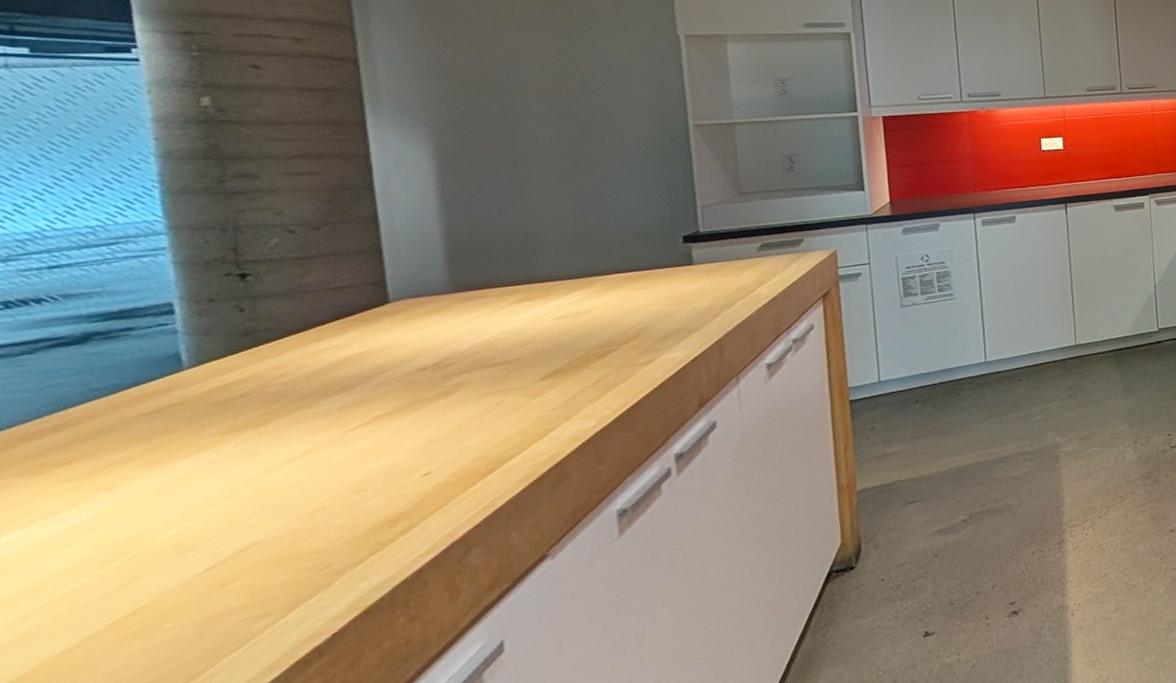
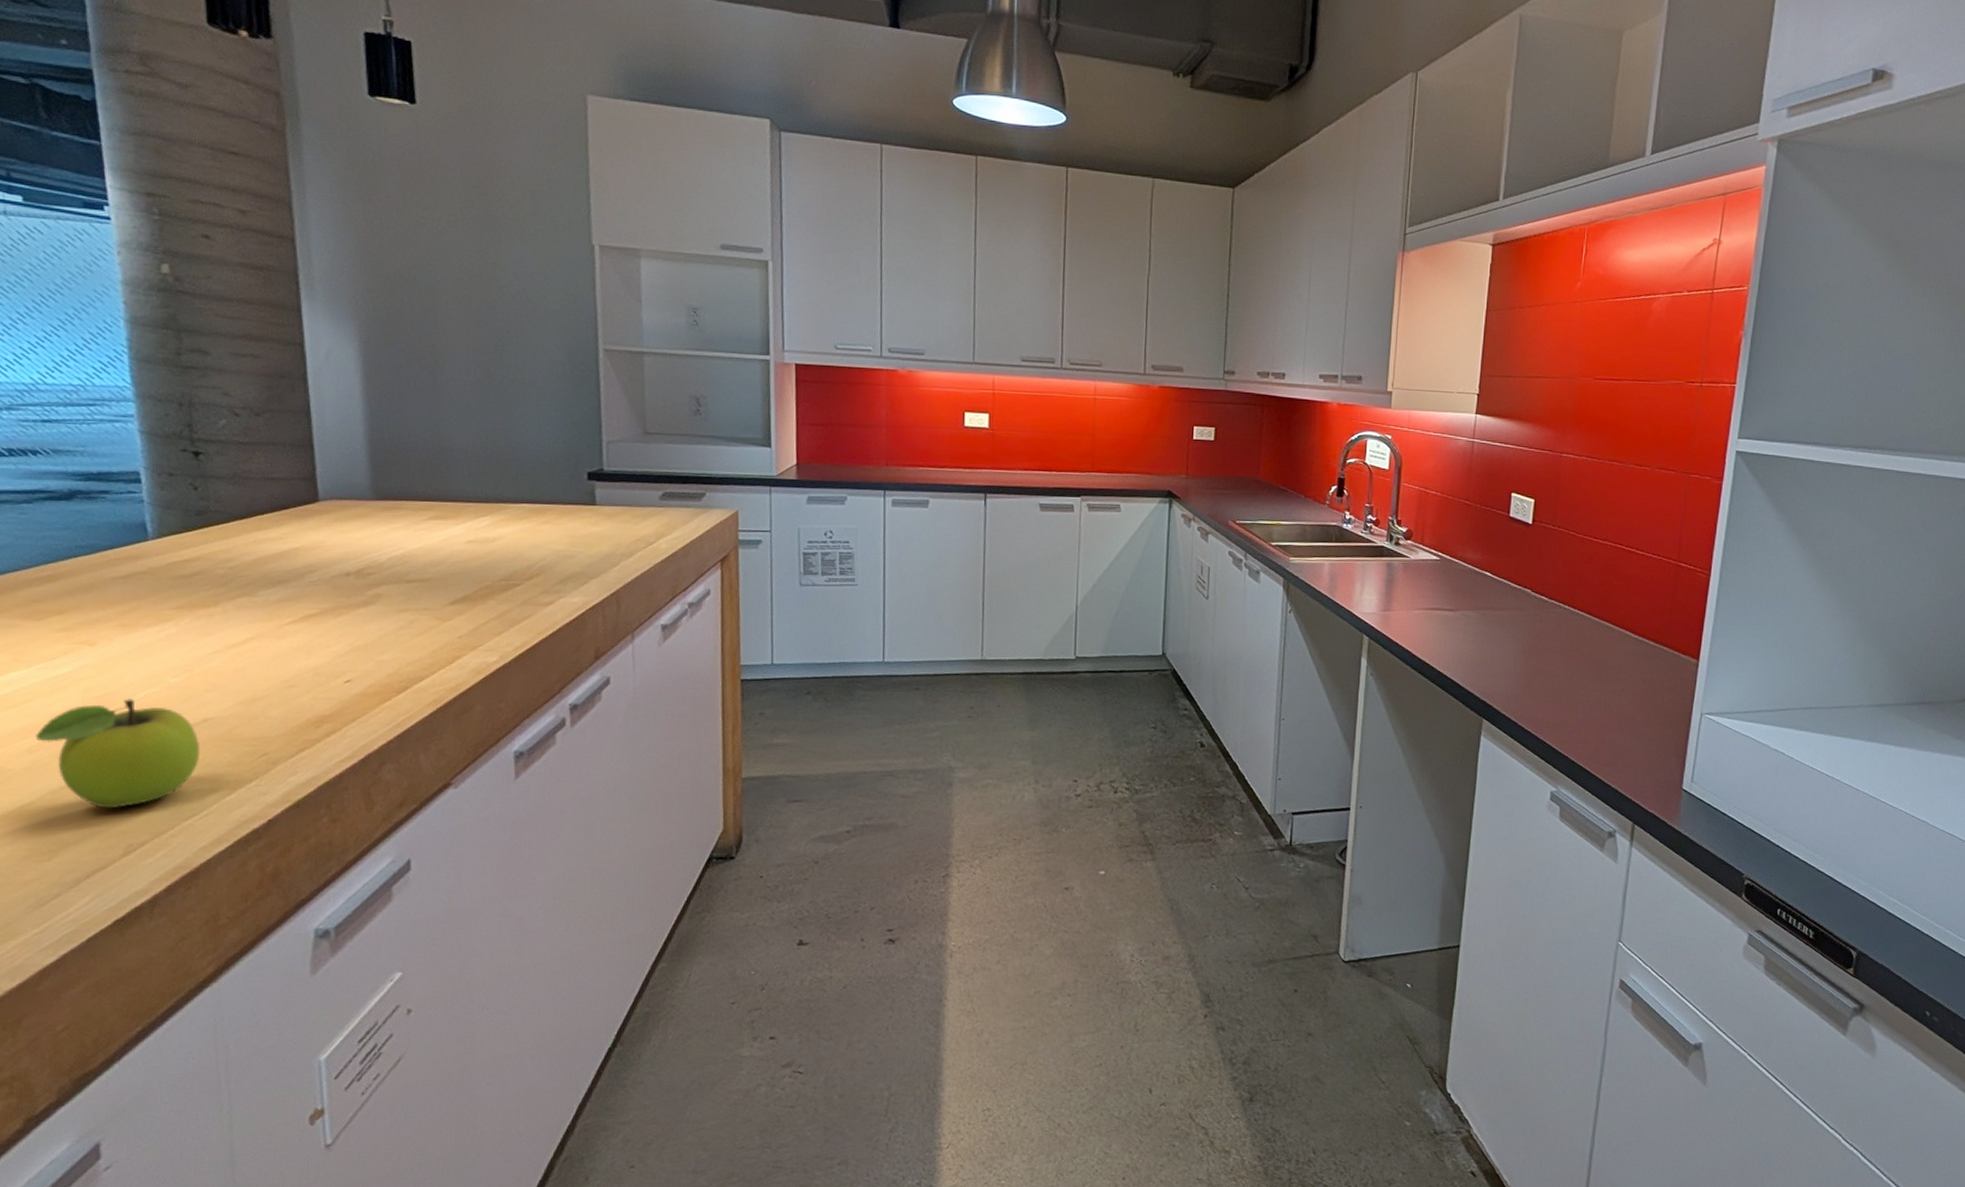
fruit: none [31,538,248,663] -> present [35,699,201,809]

